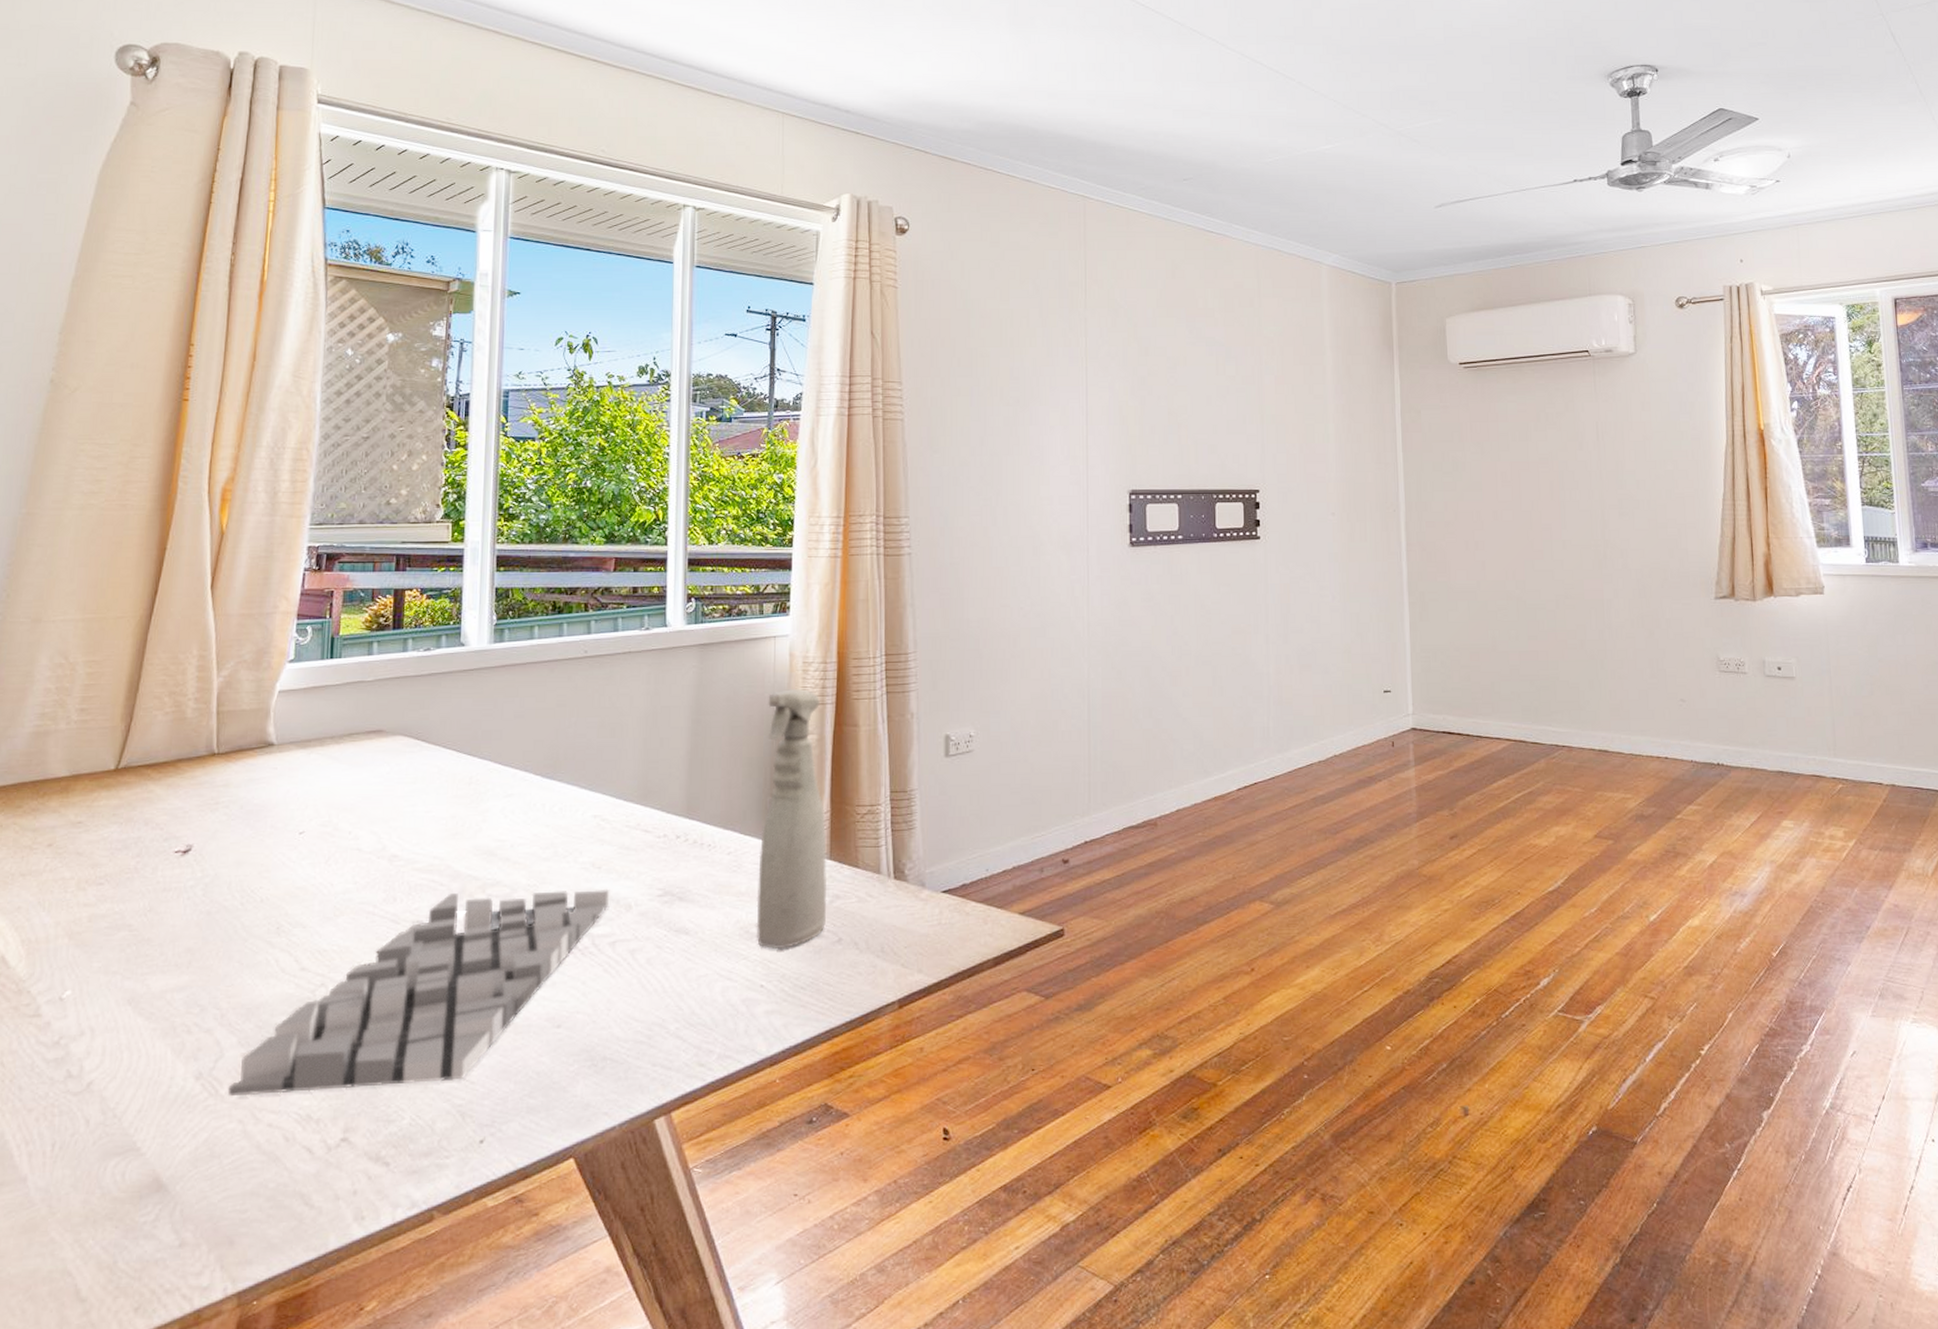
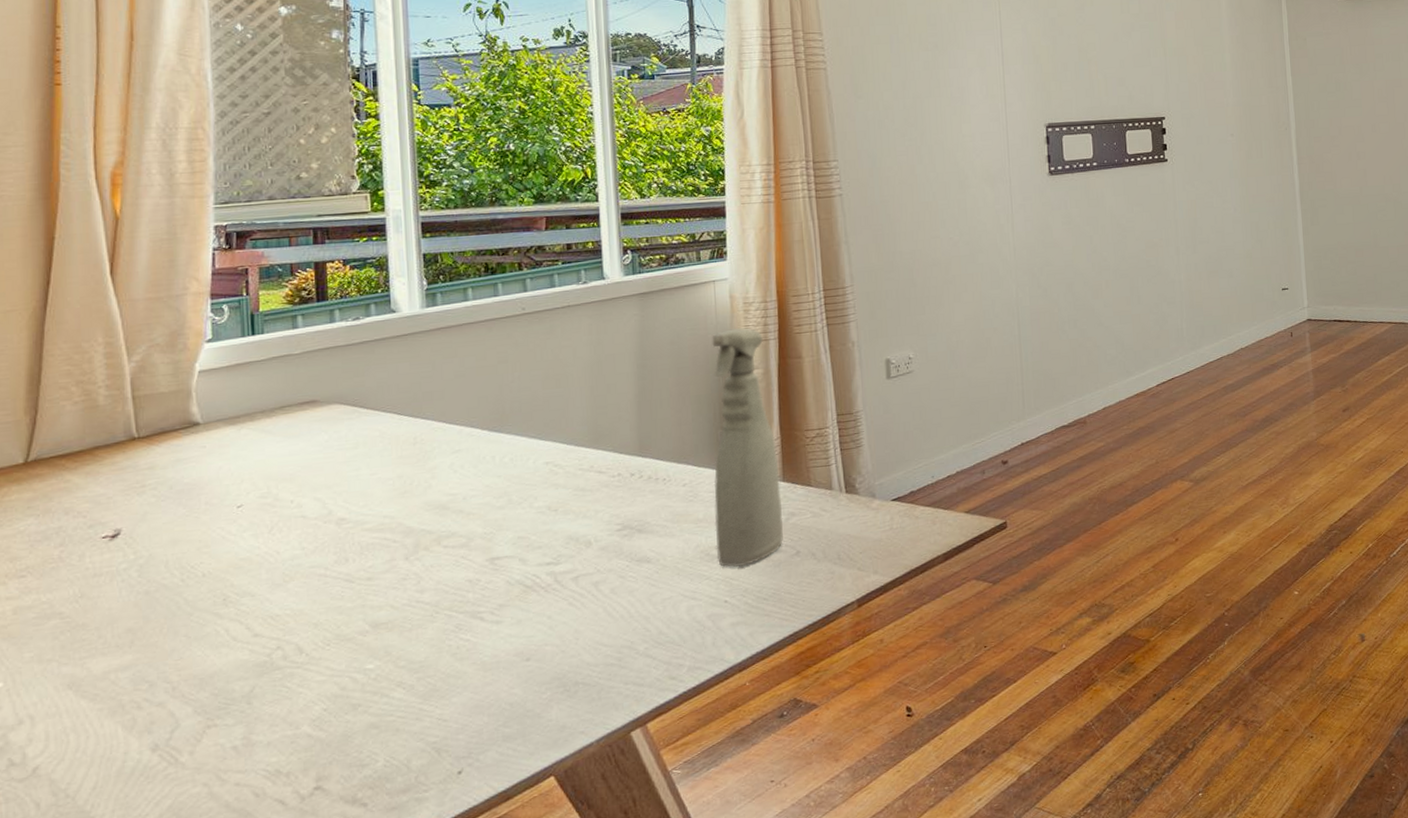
keyboard: present [227,888,610,1097] -> none [188,529,569,763]

